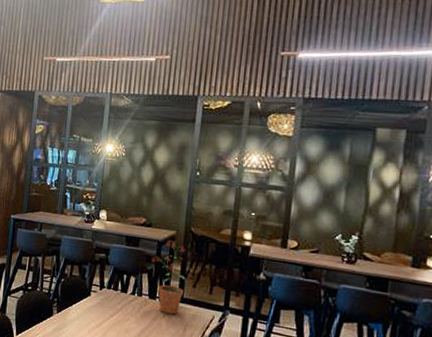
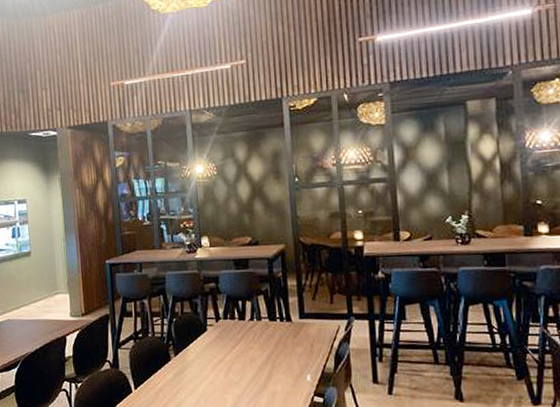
potted plant: present [152,240,186,315] -> none [265,255,304,333]

